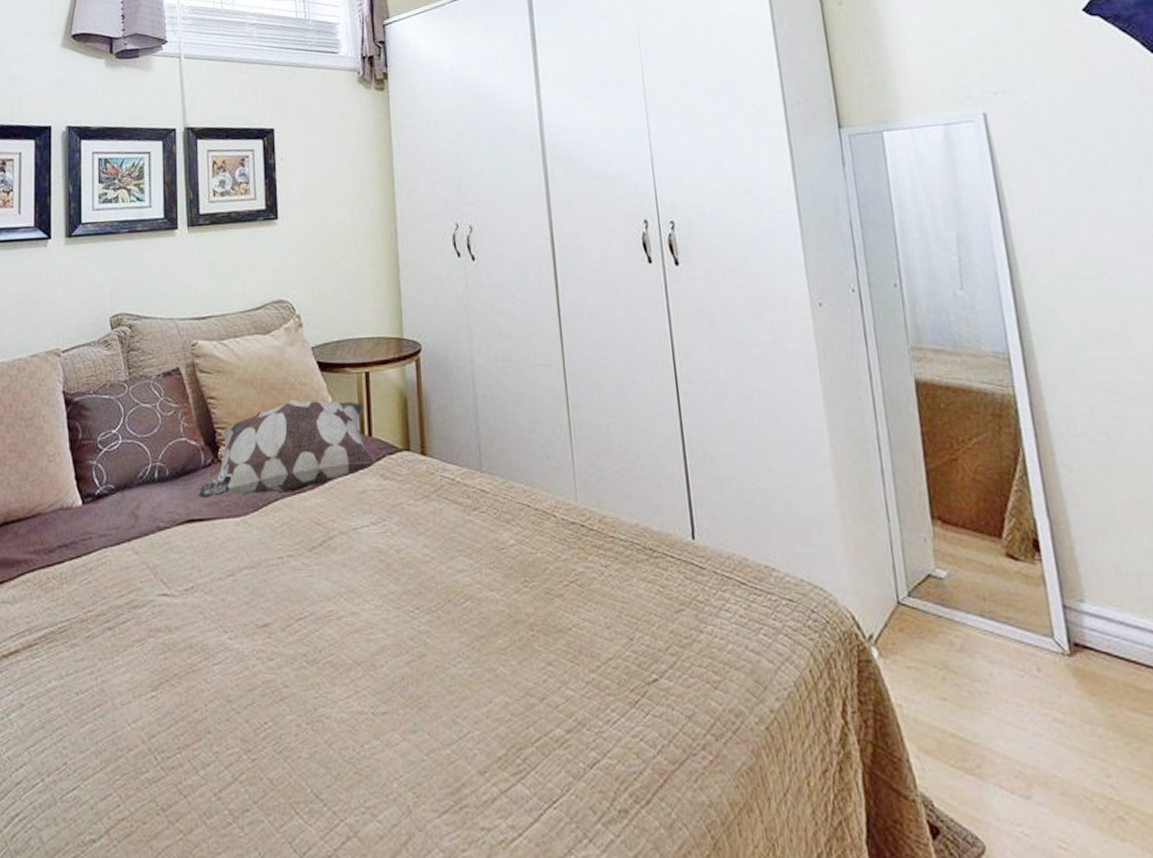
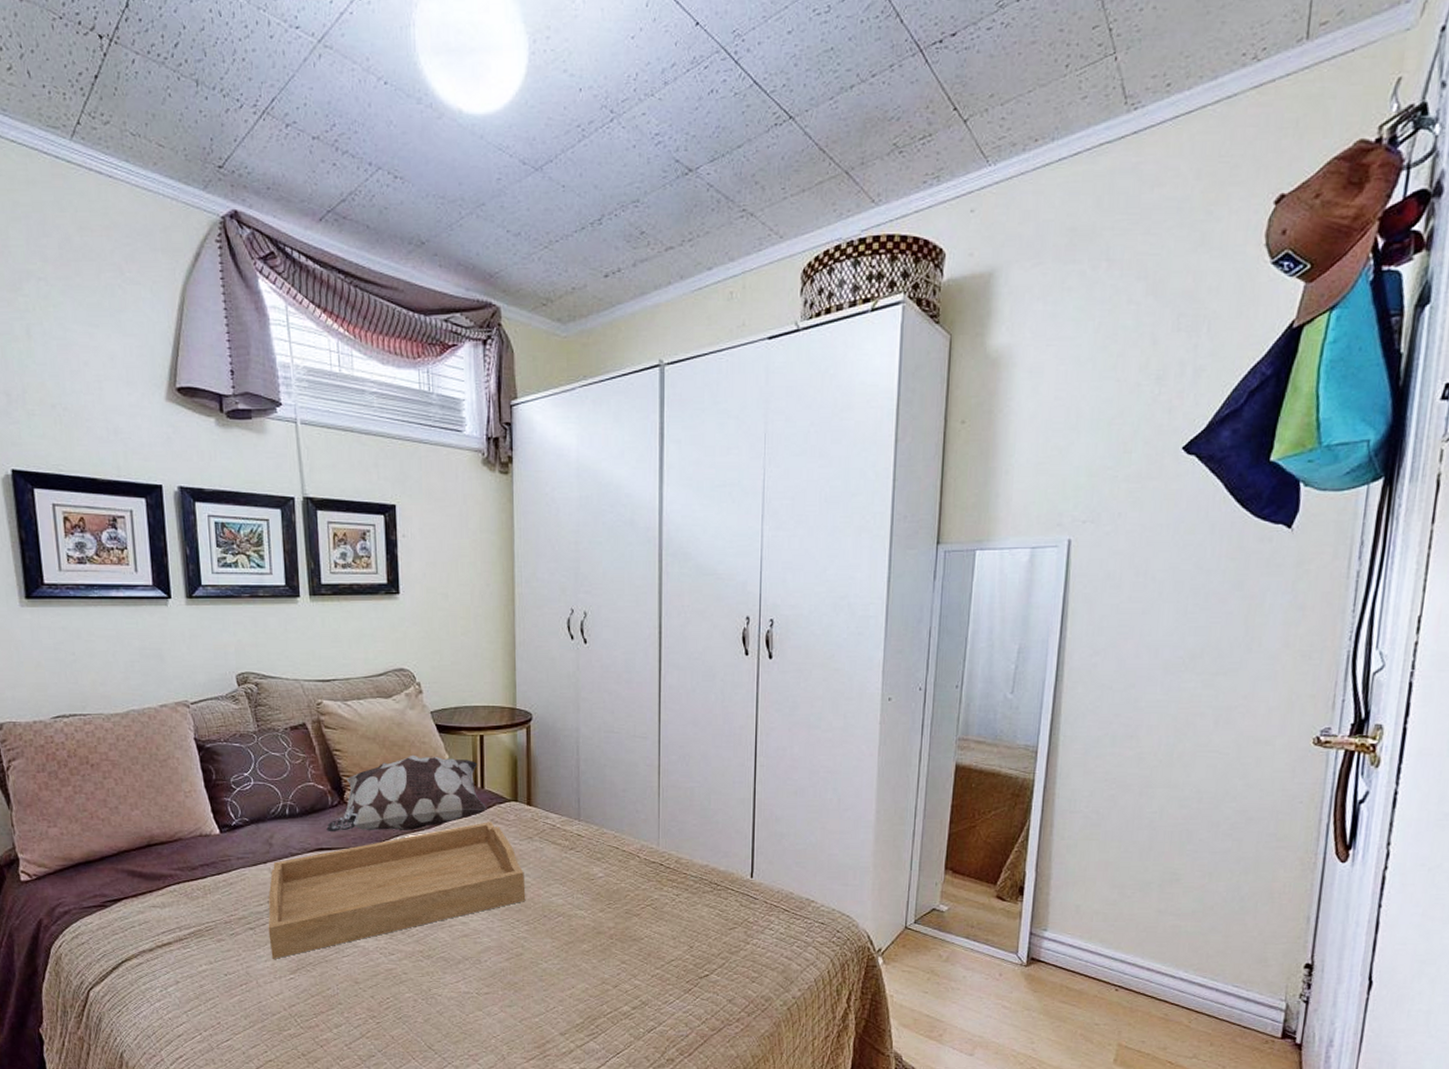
serving tray: none [129,477,426,670] -> present [268,822,526,959]

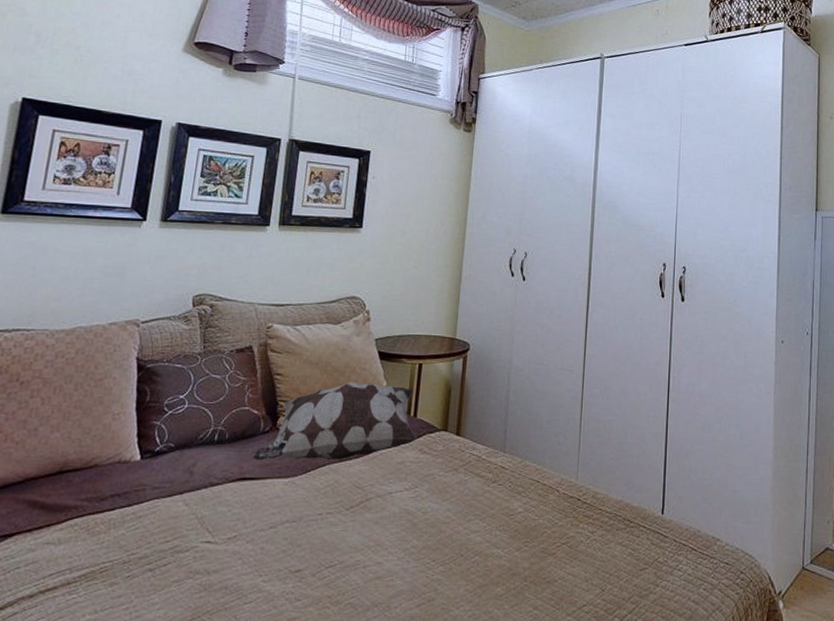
serving tray: present [268,822,526,959] -> none [166,452,446,607]

